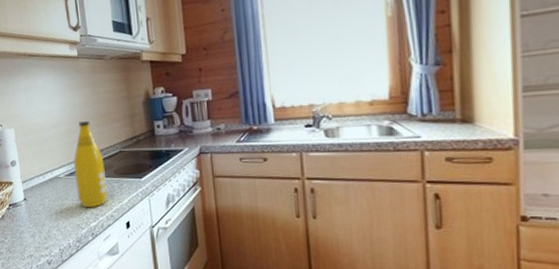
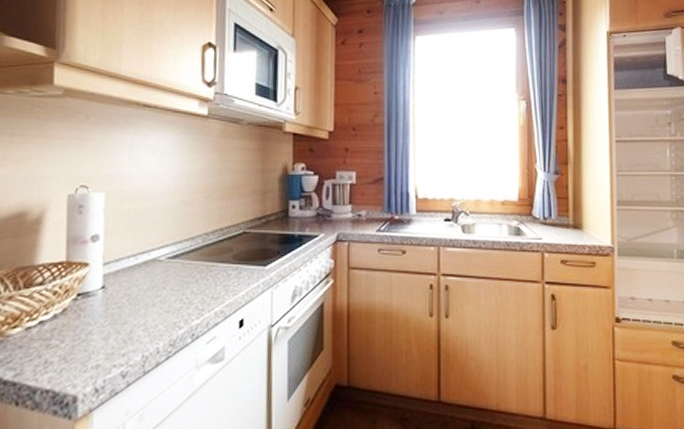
bottle: present [73,121,107,208] -> none [179,193,222,301]

